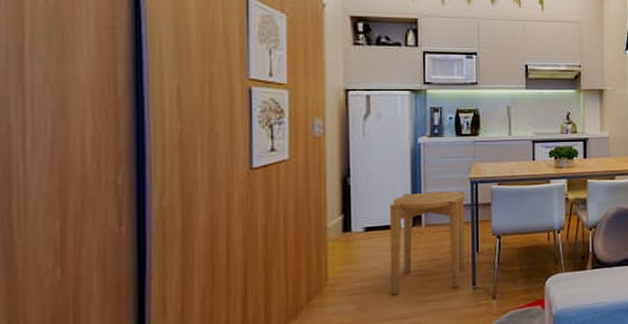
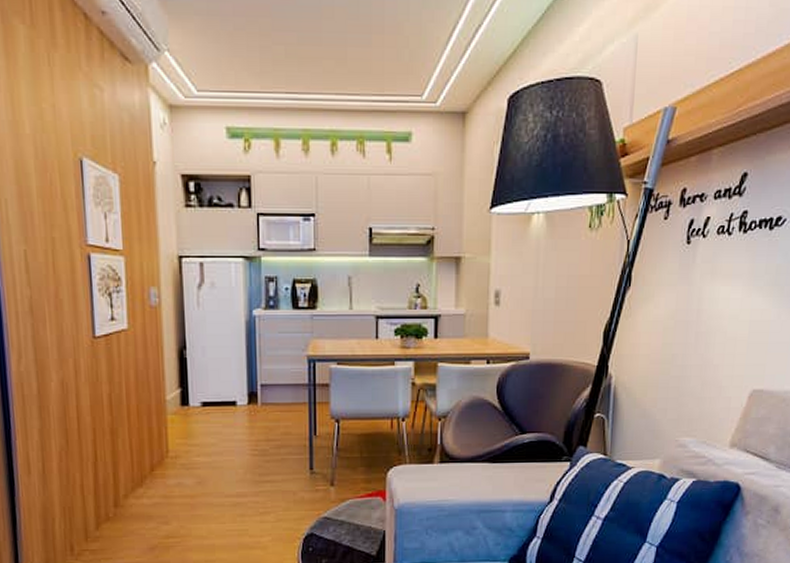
side table: present [389,191,465,295] -> none [225,368,302,473]

